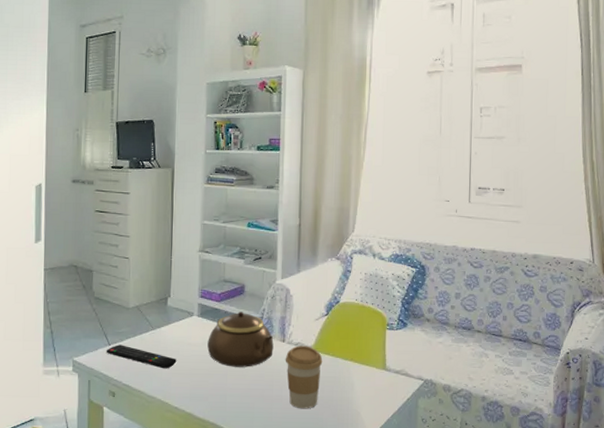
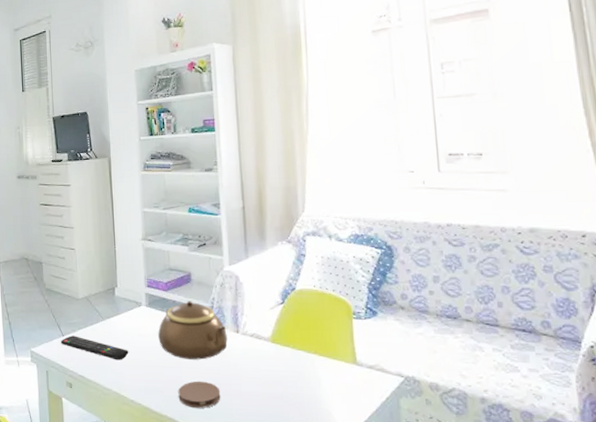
coaster: none [222,387,263,413] -> present [178,381,221,408]
coffee cup: present [285,345,323,409] -> none [241,337,283,407]

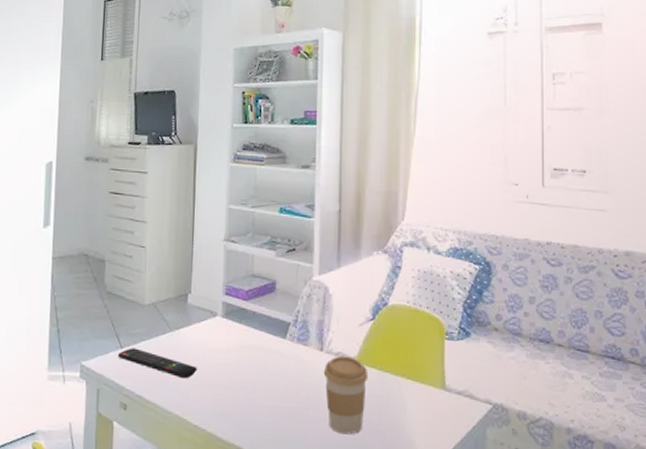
teapot: present [158,301,228,360] -> none [232,313,310,380]
coaster: present [178,381,221,408] -> none [249,404,297,436]
coffee cup: none [241,337,283,407] -> present [323,356,369,435]

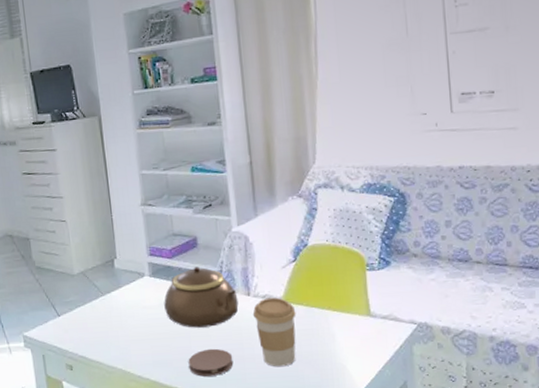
remote control: present [117,348,197,379] -> none [56,314,133,337]
teapot: none [232,313,310,380] -> present [164,266,239,328]
coaster: none [249,404,297,436] -> present [188,348,234,377]

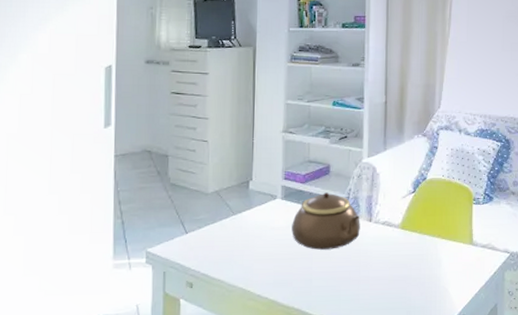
coaster: present [188,348,234,377] -> none [307,270,350,297]
coffee cup: present [252,297,296,367] -> none [372,224,410,289]

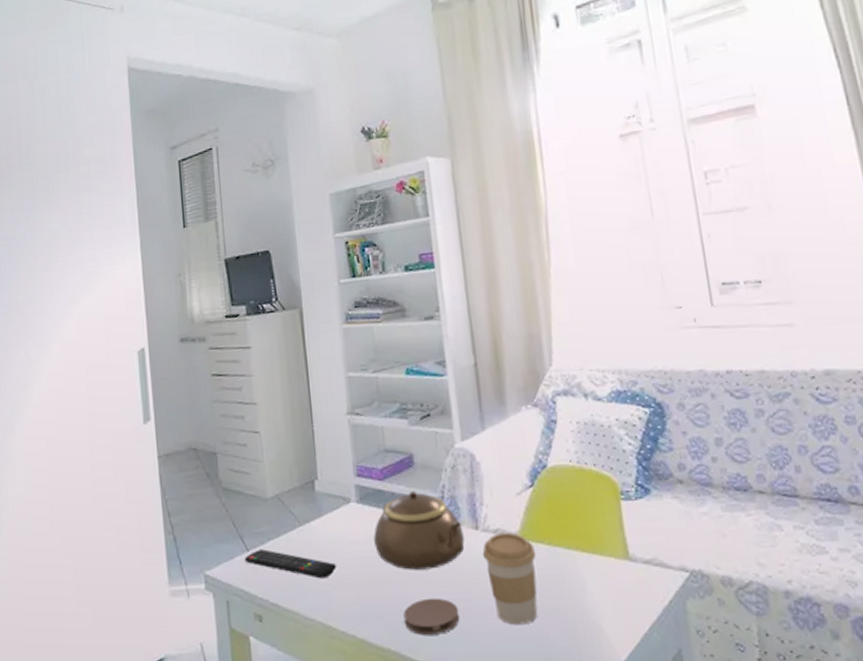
remote control: none [182,232,259,256] -> present [244,549,337,579]
coaster: none [307,270,350,297] -> present [403,597,460,635]
coffee cup: none [372,224,410,289] -> present [482,532,538,625]

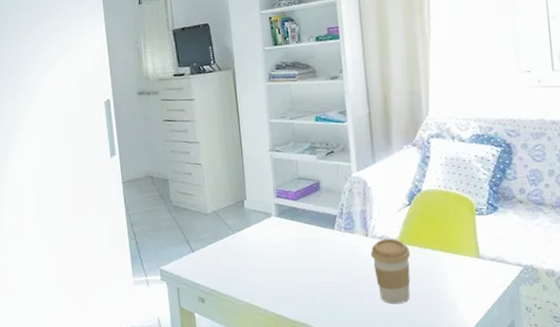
remote control: present [244,549,337,579] -> none [190,251,261,272]
teapot: present [373,491,465,570] -> none [289,208,357,266]
coaster: present [403,597,460,635] -> none [310,285,352,312]

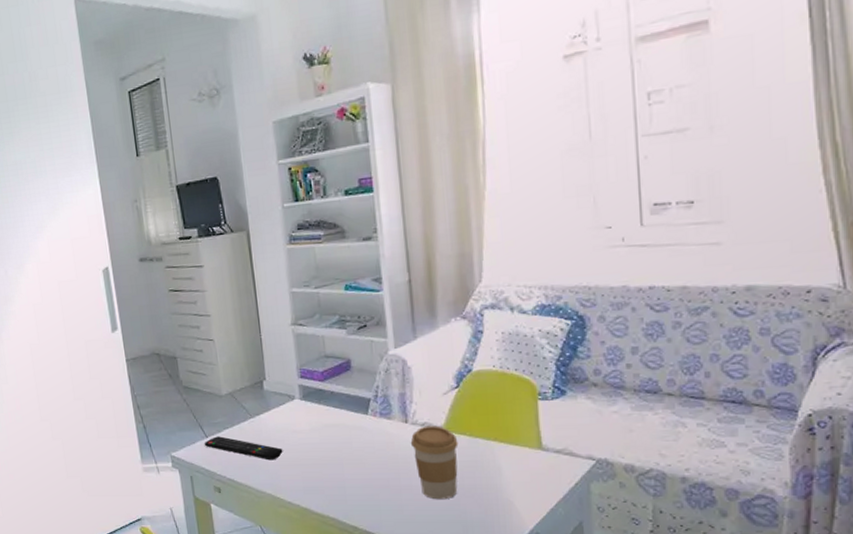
remote control: none [190,251,261,272] -> present [204,436,283,461]

